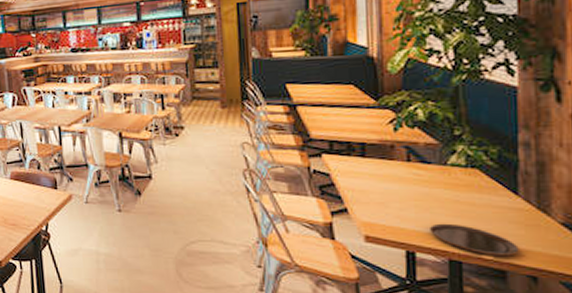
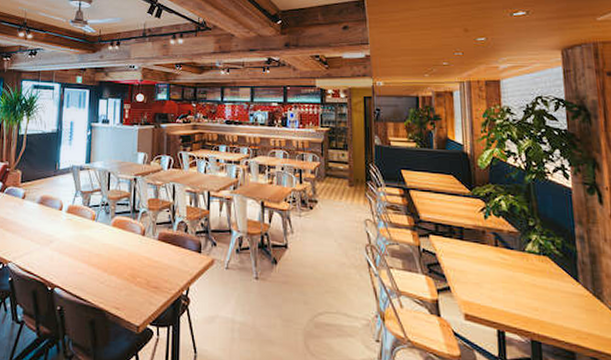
plate: present [430,223,519,256] -> none [515,305,583,339]

